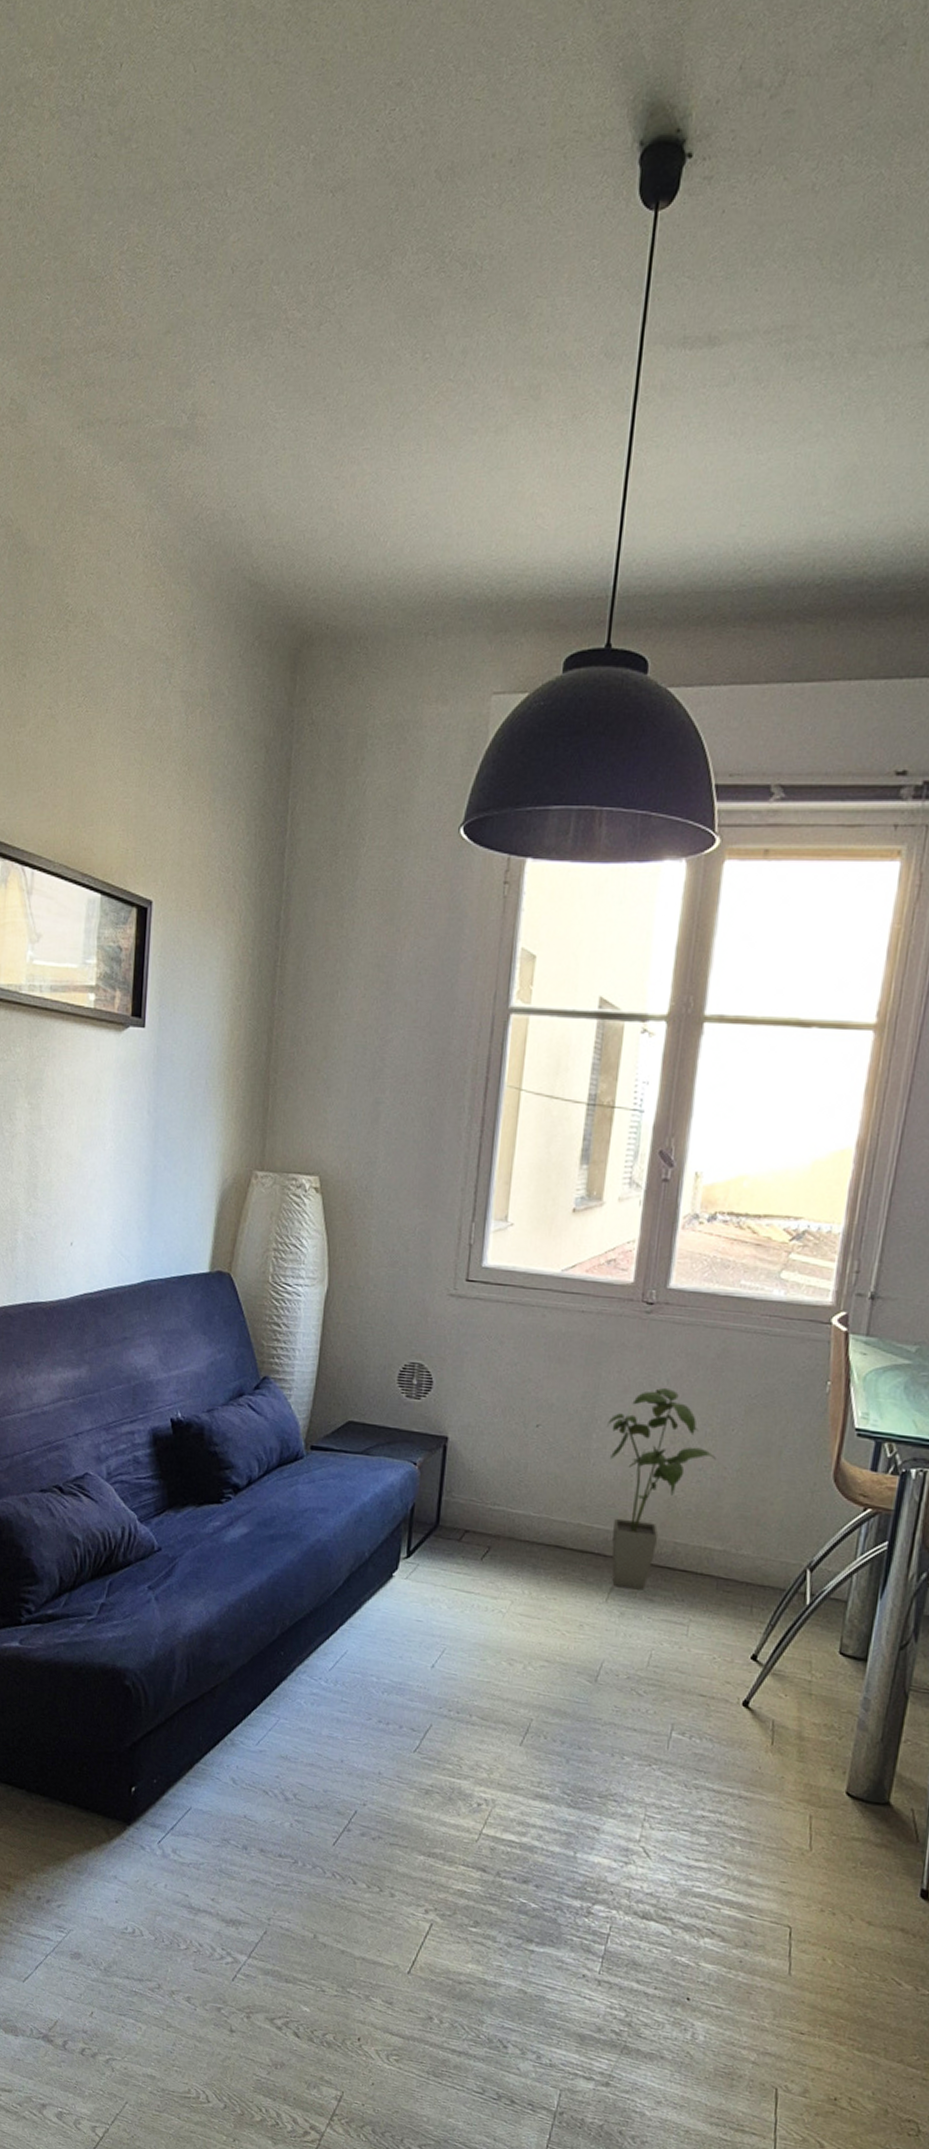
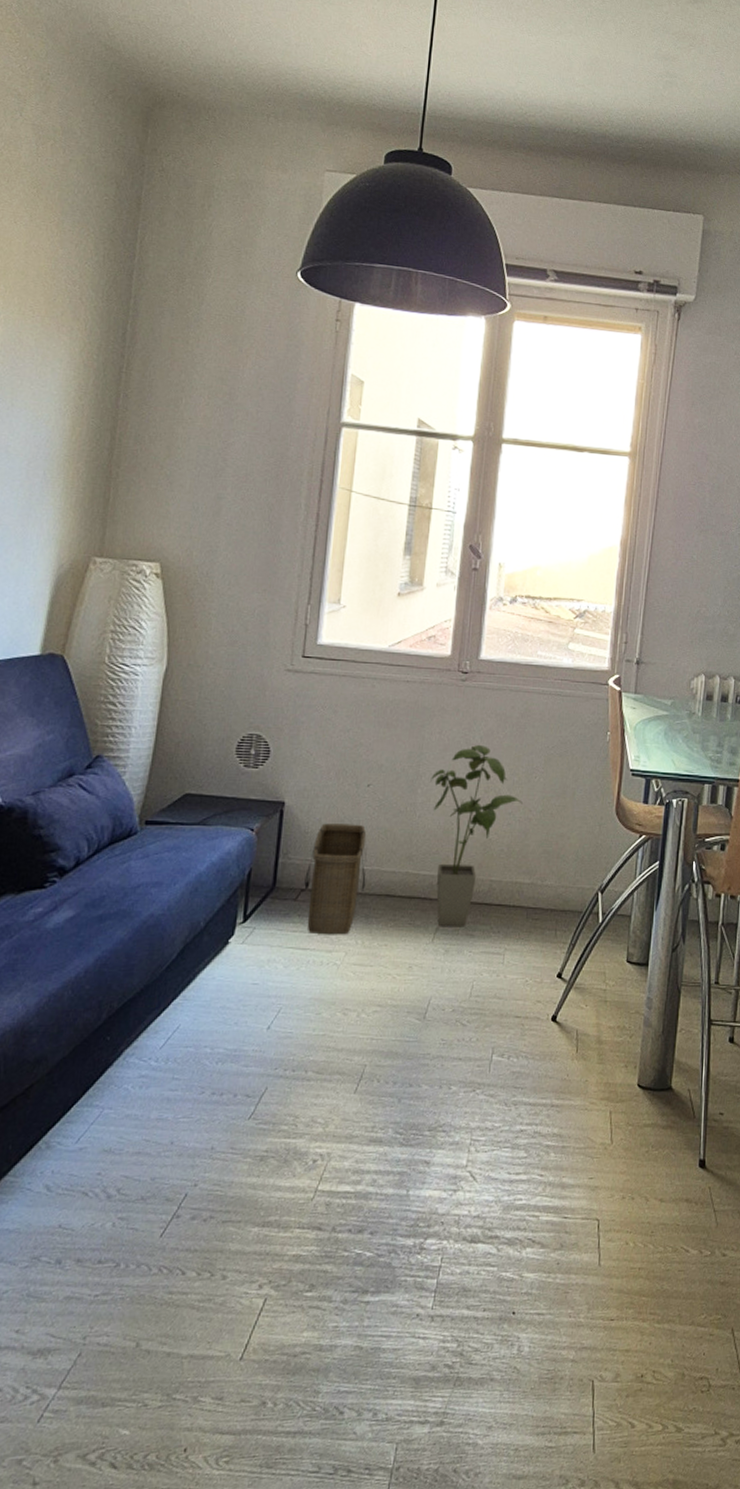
basket: none [468,1463,535,1582] -> present [304,823,367,935]

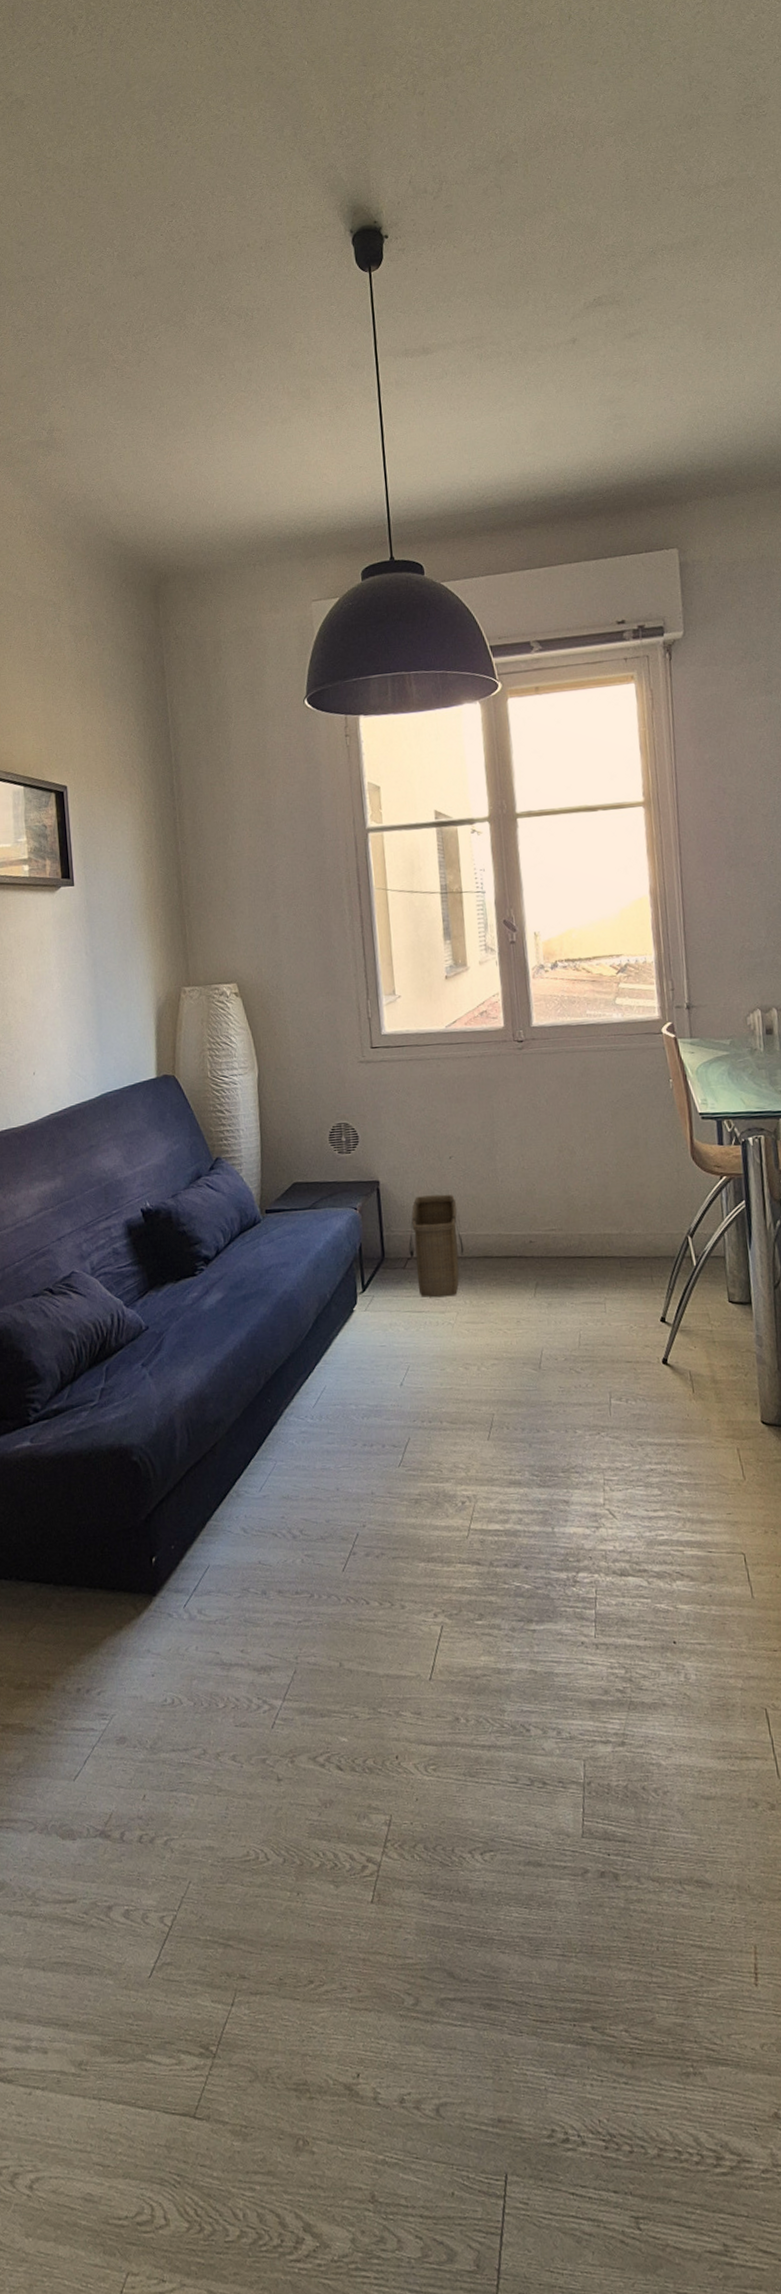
house plant: present [429,744,523,927] -> none [505,1107,597,1282]

